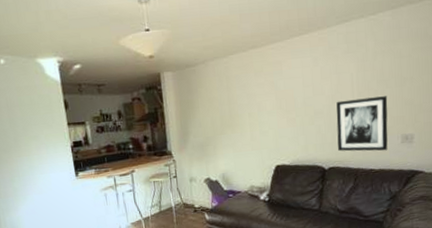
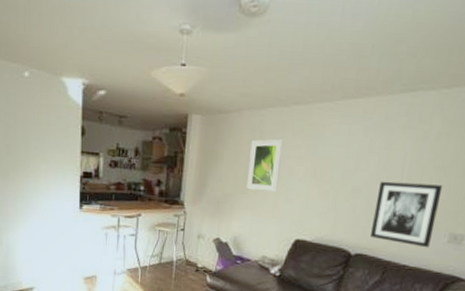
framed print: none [220,80,252,130] -> present [246,138,283,192]

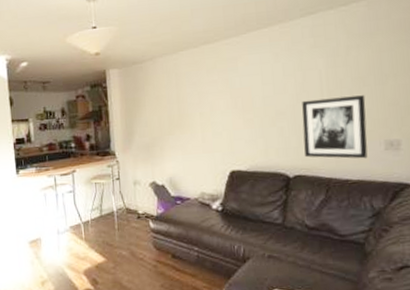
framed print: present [246,138,283,192] -> none [169,77,203,130]

